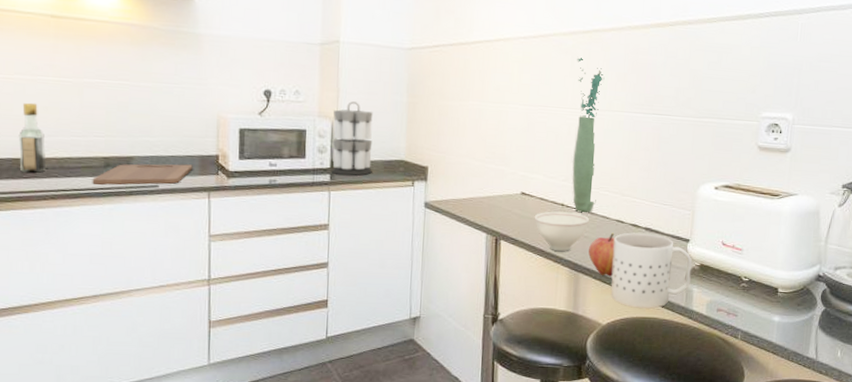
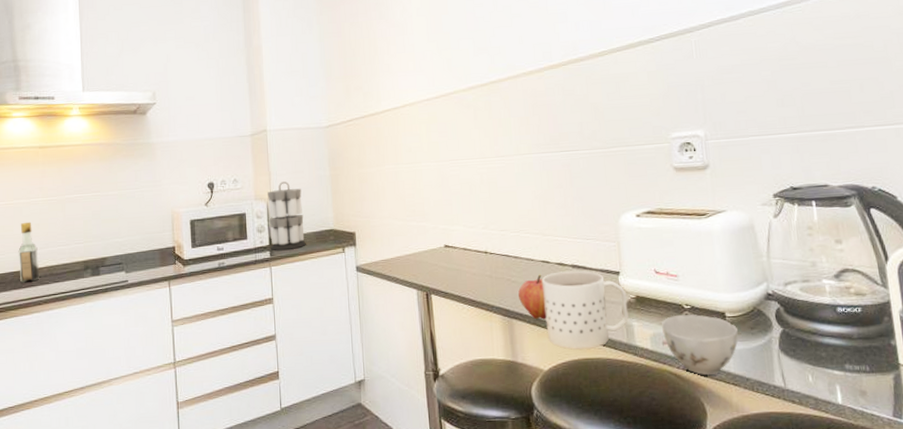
cutting board: present [92,164,193,185] -> none [75,258,155,286]
bowl: present [534,211,590,252] -> none [460,258,515,300]
vase: present [572,58,605,213] -> none [479,109,519,258]
teacup: none [718,285,787,343] -> present [661,313,739,376]

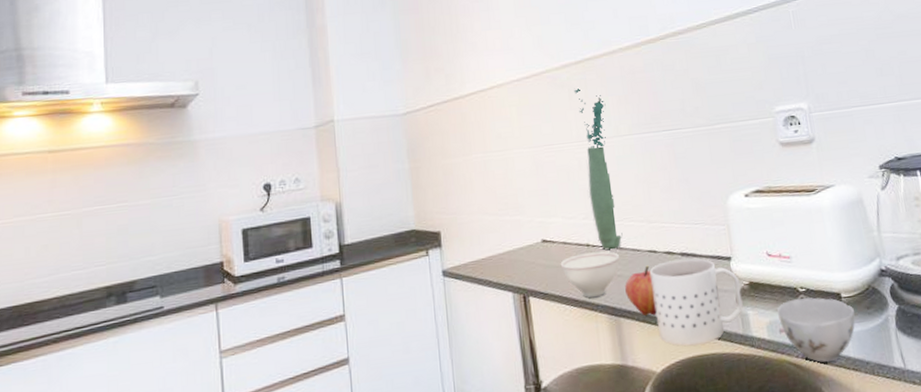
bottle: present [18,221,40,284] -> none [18,243,48,320]
spice rack: present [268,181,306,250] -> none [336,178,383,259]
bowl: none [460,258,515,300] -> present [560,251,620,298]
vase: none [479,109,519,258] -> present [574,89,623,250]

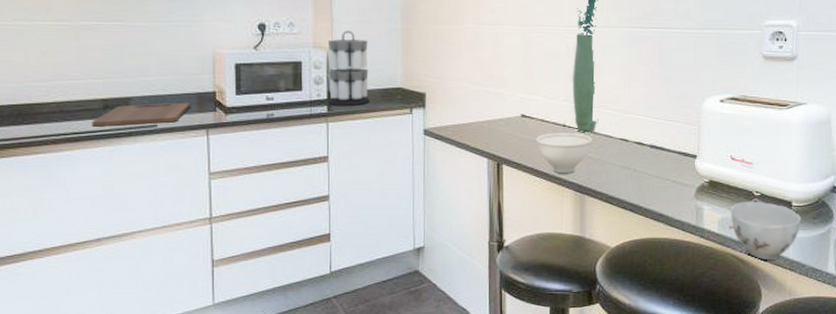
cutting board: none [95,277,198,318] -> present [92,102,191,127]
spice rack: none [336,178,383,259] -> present [328,31,370,106]
fruit: present [625,265,657,316] -> none [593,152,620,197]
mug: present [649,258,743,347] -> none [617,151,701,230]

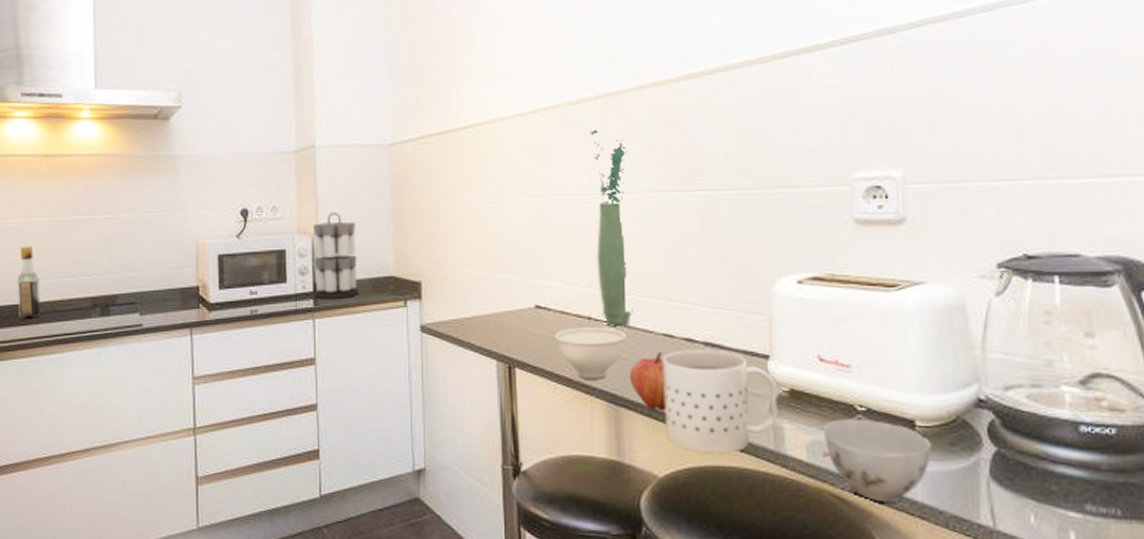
bottle: none [18,48,47,119] -> present [17,246,41,320]
cutting board: present [92,102,191,127] -> none [81,299,174,327]
fruit: none [593,152,620,197] -> present [630,351,666,411]
mug: none [617,151,701,230] -> present [661,350,778,455]

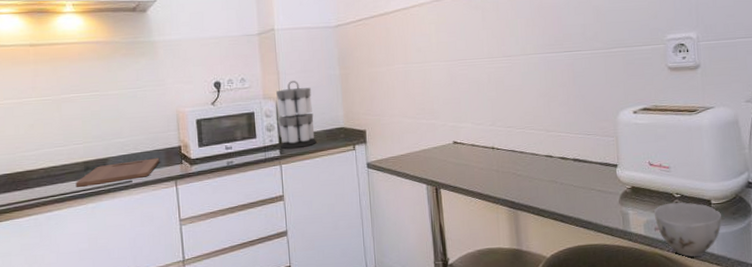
bottle: present [17,246,41,320] -> none [11,122,36,186]
cutting board: none [81,299,174,327] -> present [75,158,160,187]
bowl: present [554,326,627,380] -> none [468,153,521,193]
vase: present [590,130,633,327] -> none [487,11,524,153]
fruit: present [630,351,666,411] -> none [523,168,550,210]
mug: present [661,350,778,455] -> none [545,163,625,238]

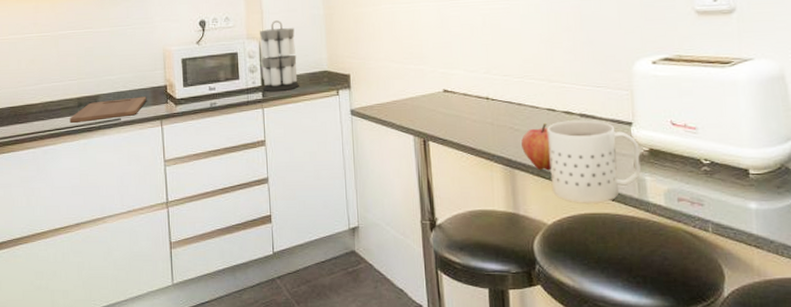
fruit: none [523,168,550,210] -> present [521,123,551,171]
mug: none [545,163,625,238] -> present [546,120,641,205]
teacup: present [654,201,722,257] -> none [676,169,763,236]

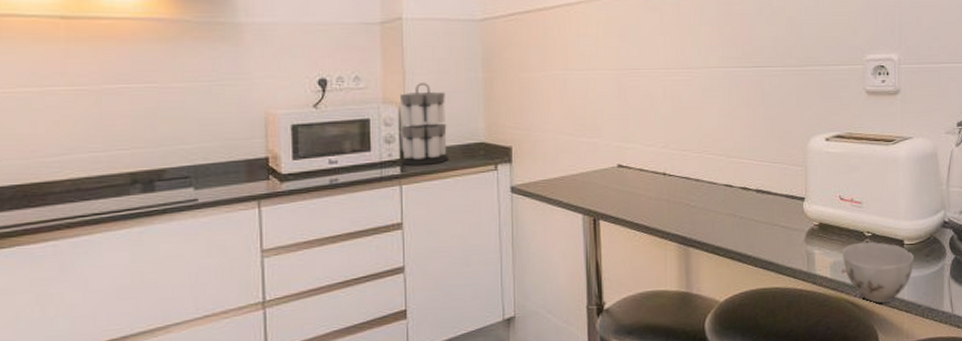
cutting board: present [69,96,147,123] -> none [116,171,238,205]
fruit: present [521,123,551,171] -> none [697,199,726,248]
mug: present [546,120,641,205] -> none [723,195,810,280]
teacup: none [676,169,763,236] -> present [842,241,915,303]

